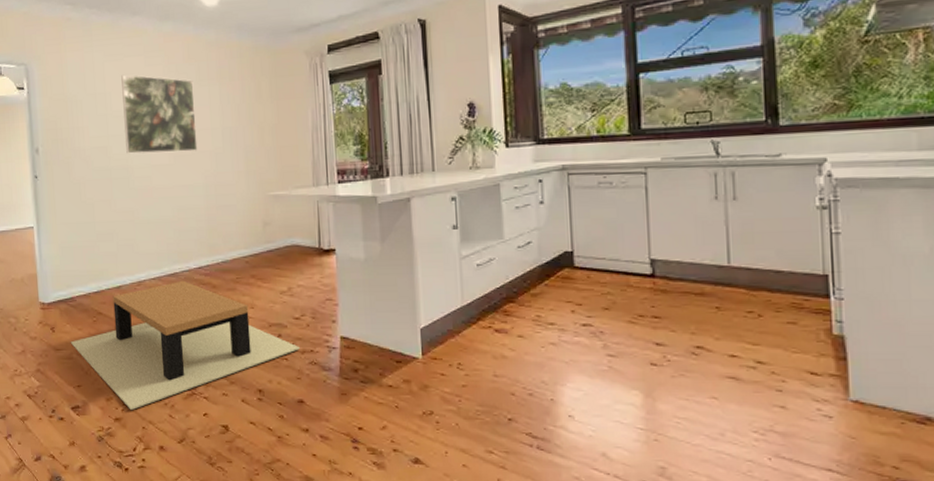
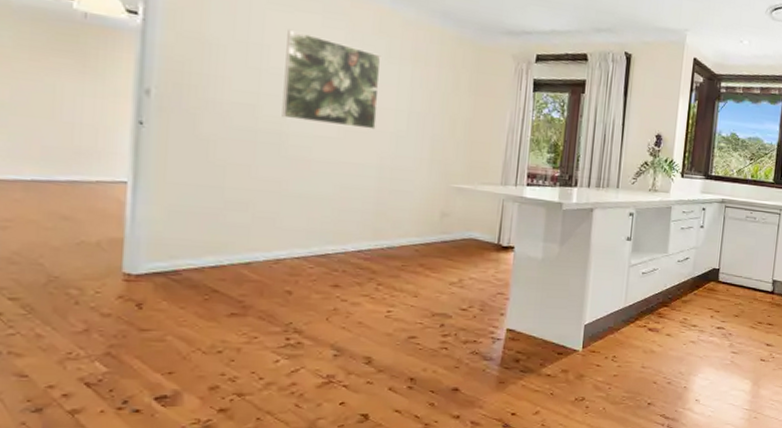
coffee table: present [70,280,301,410] -> none [164,262,464,399]

